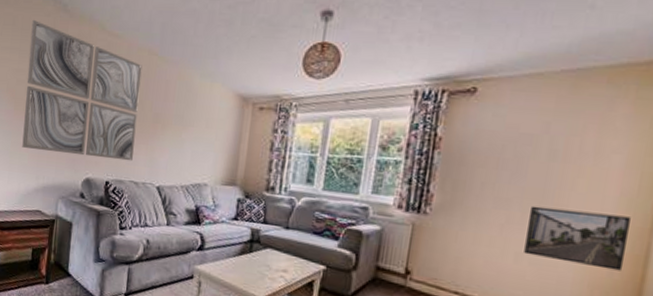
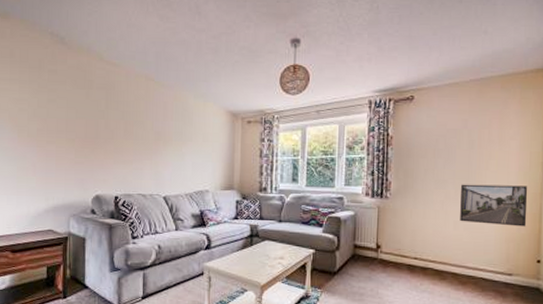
wall art: present [22,20,142,162] -> none [29,53,141,176]

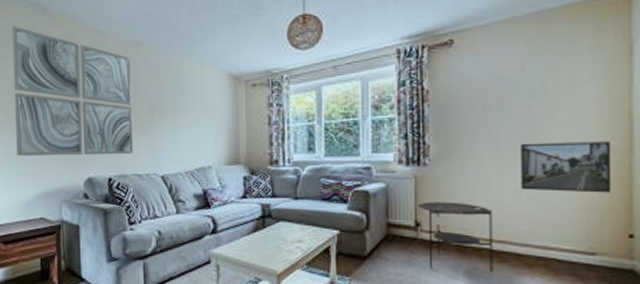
wall art: none [29,53,141,176] -> present [12,26,133,156]
side table: none [379,228,437,288] -> present [418,202,493,273]

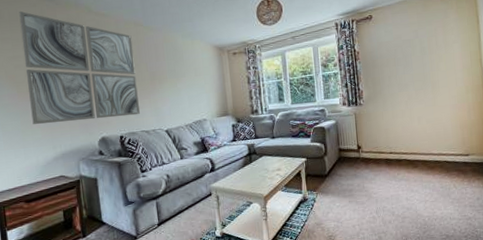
side table: present [418,202,493,273] -> none [358,129,410,178]
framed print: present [521,141,612,193] -> none [420,80,475,117]

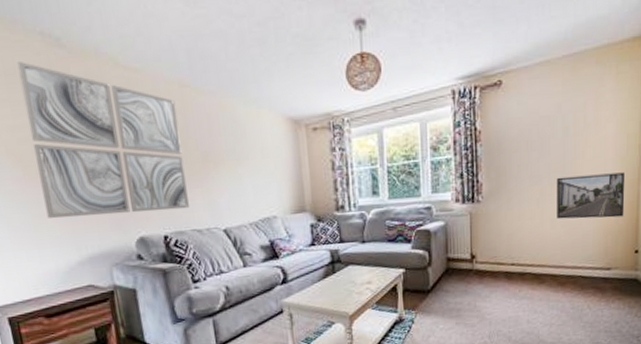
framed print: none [420,80,475,117] -> present [557,172,626,219]

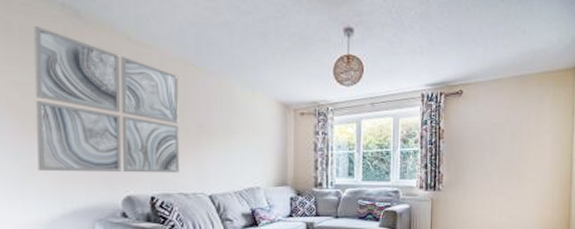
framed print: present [557,172,626,219] -> none [504,175,560,213]

